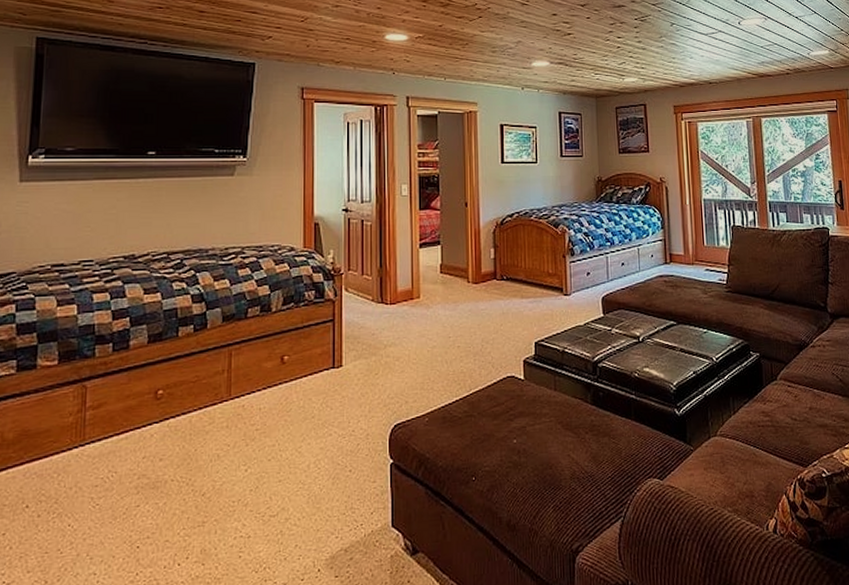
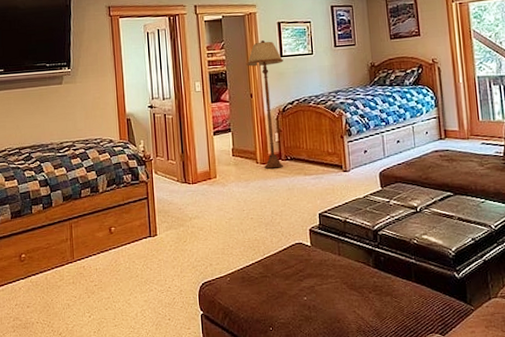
floor lamp: none [463,143,504,289] -> present [246,40,283,169]

